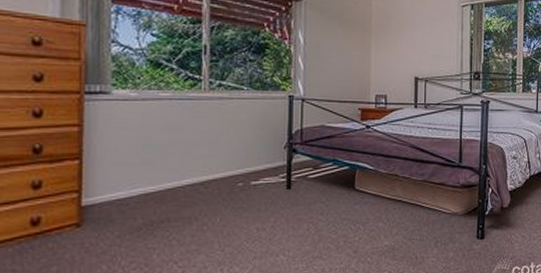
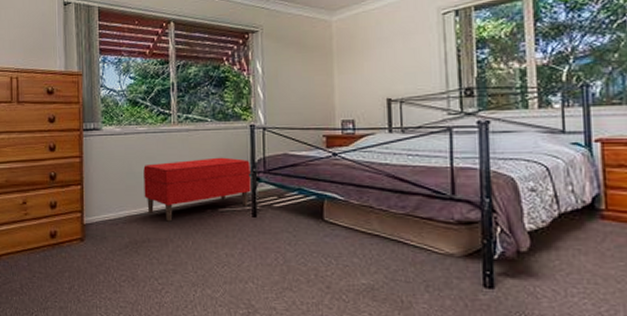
bench: none [164,128,287,198] -> present [143,157,251,222]

